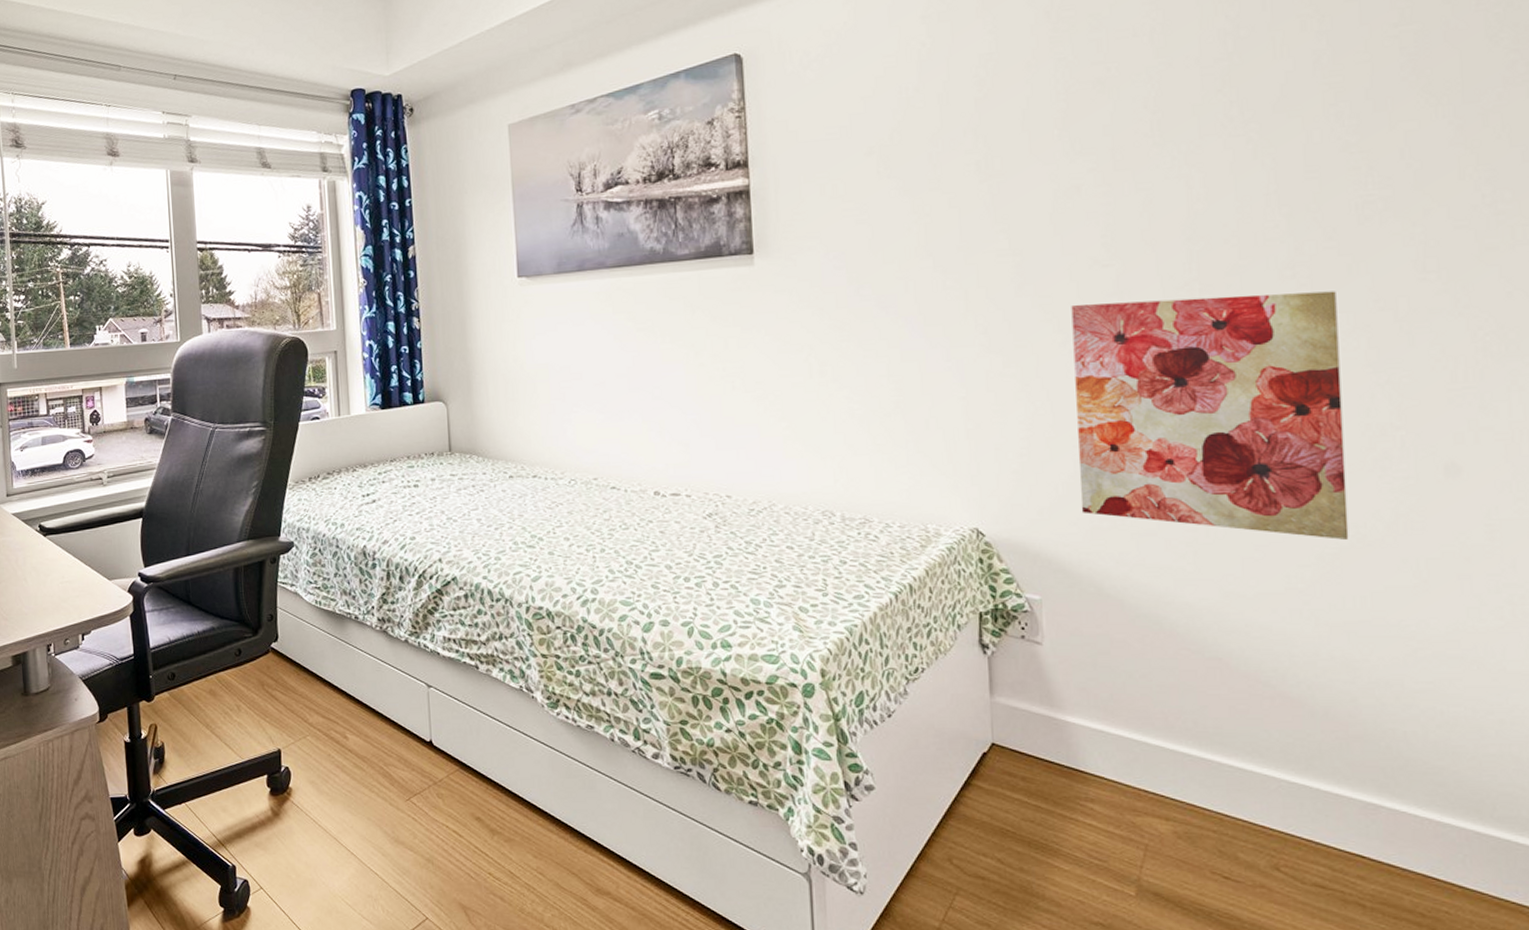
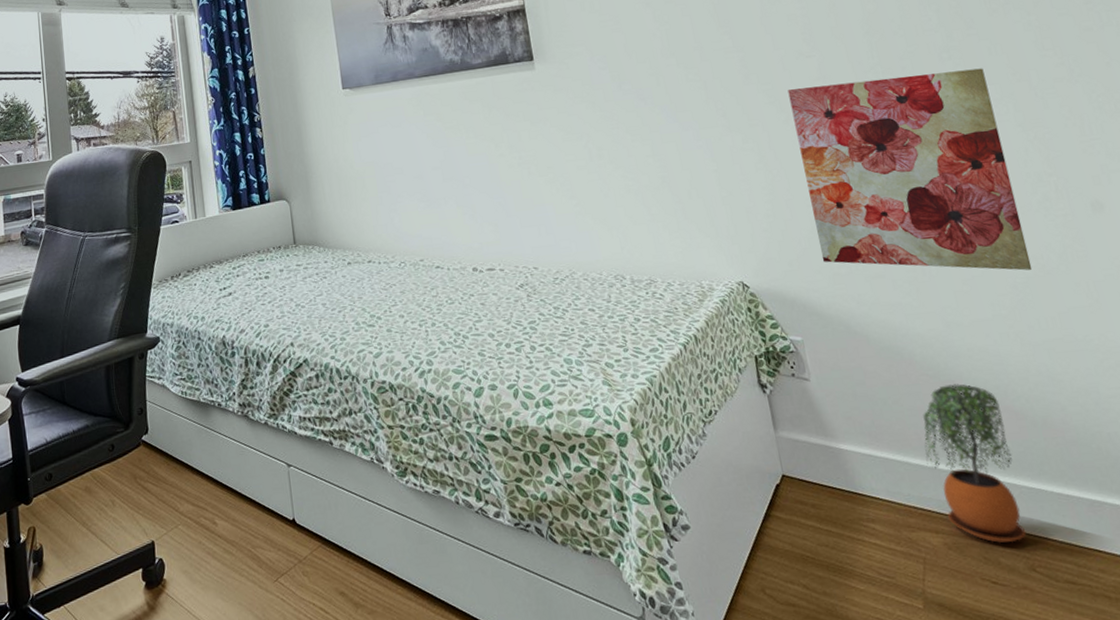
potted plant: none [1169,662,1277,839] -> present [923,384,1027,544]

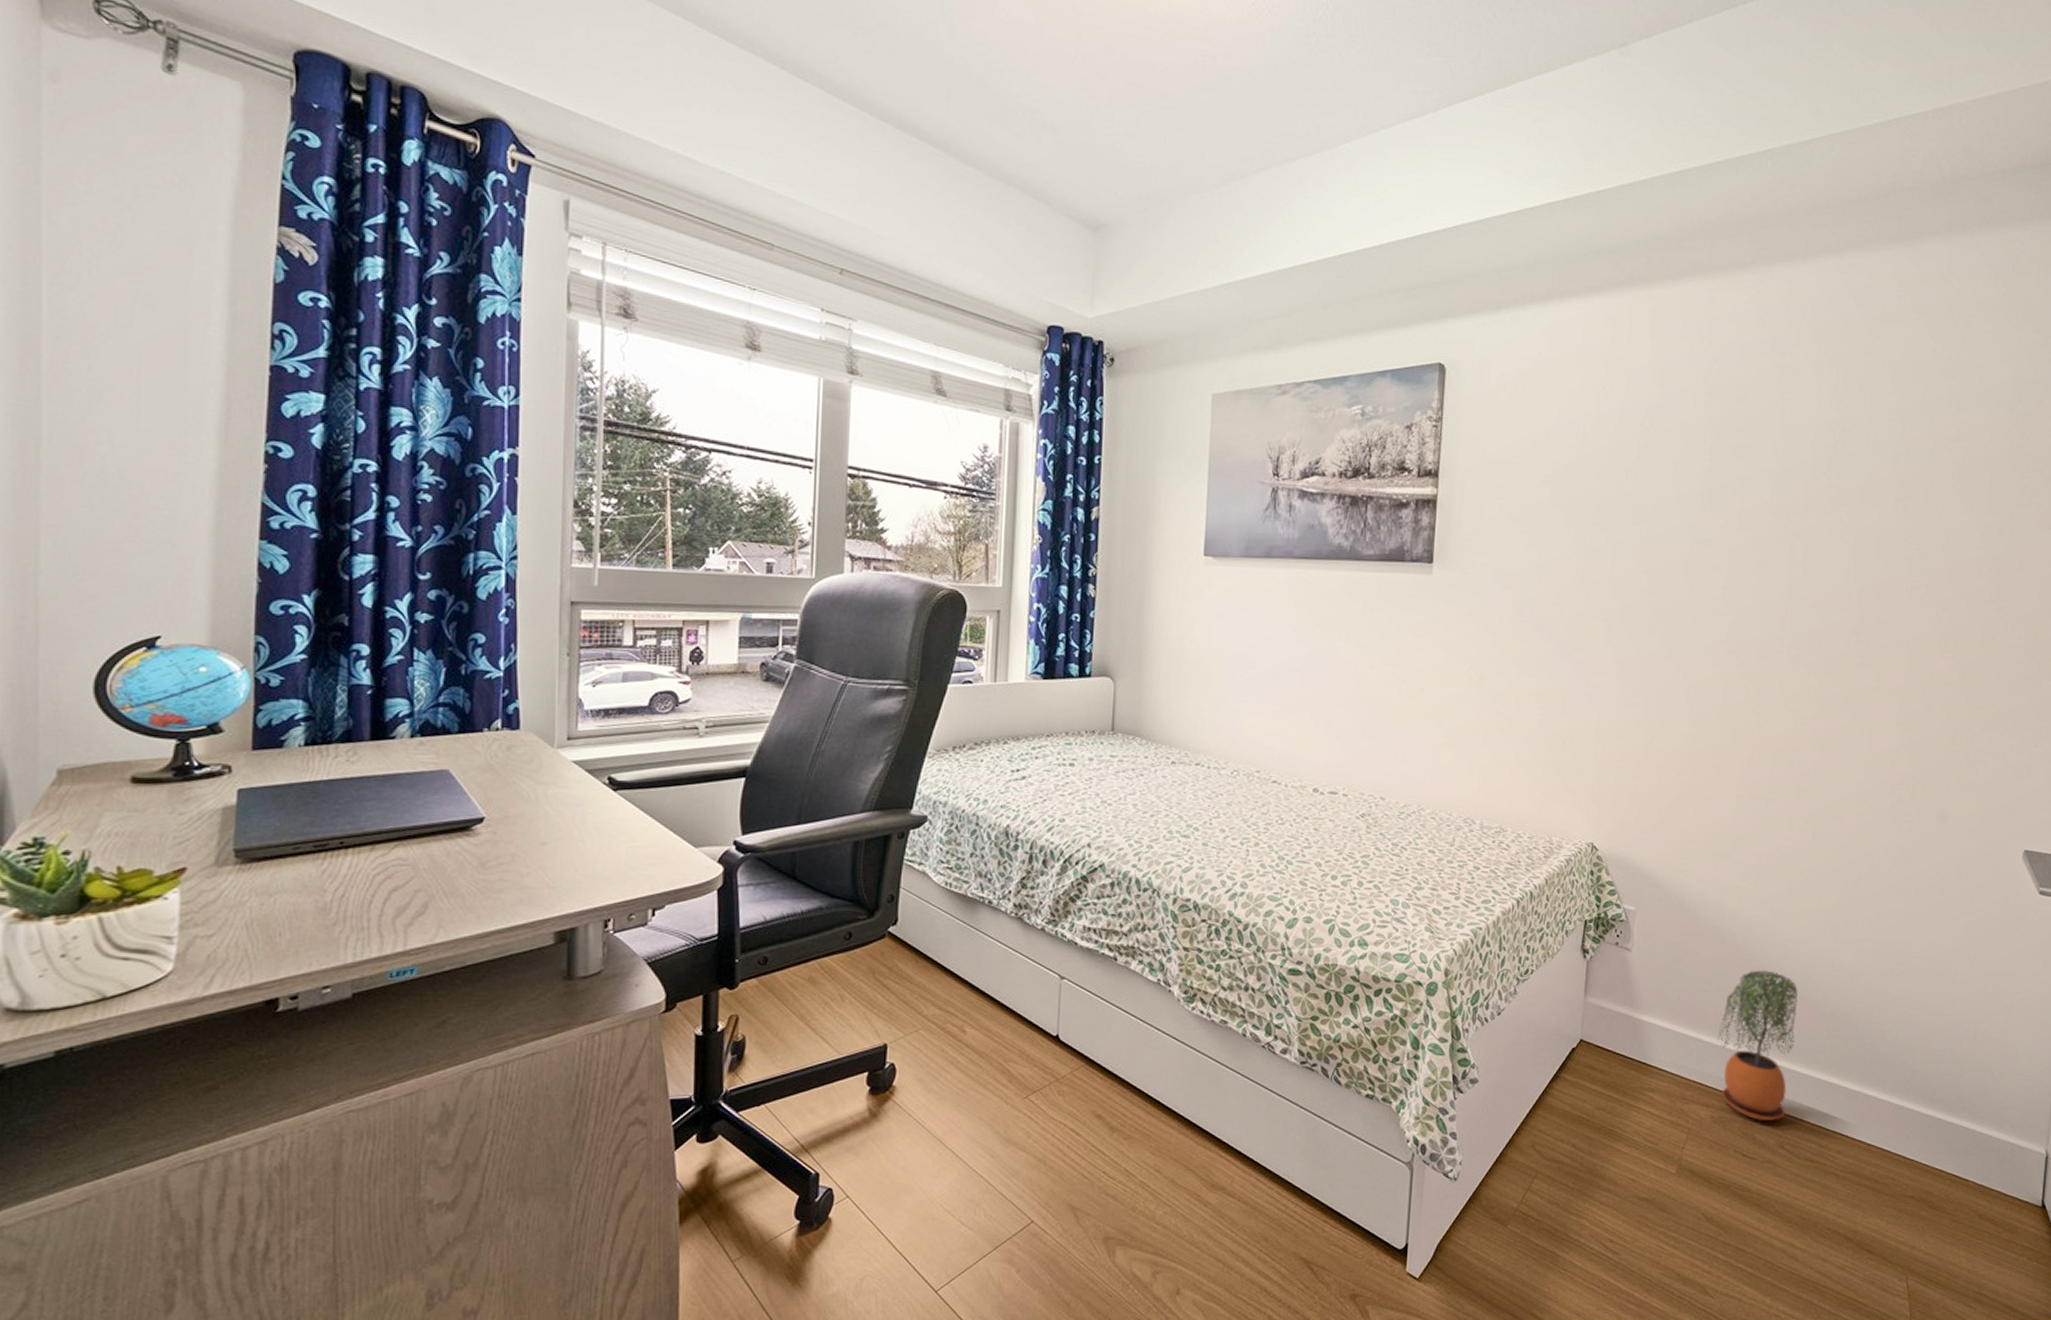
wall art: present [787,68,1032,271] -> none [1676,647,1884,870]

